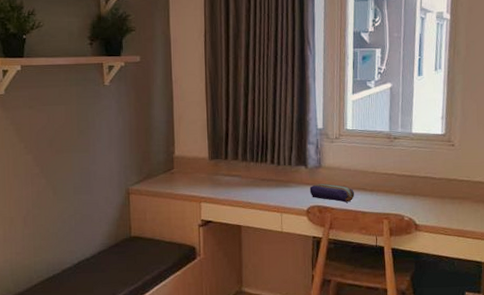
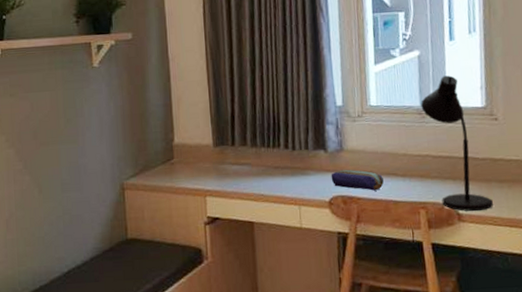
desk lamp: none [390,106,446,223] -> present [421,75,494,212]

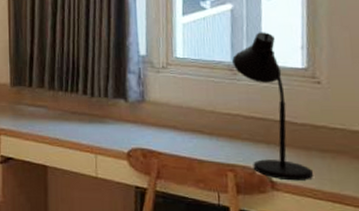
pencil case: present [331,169,384,191] -> none [130,121,188,147]

